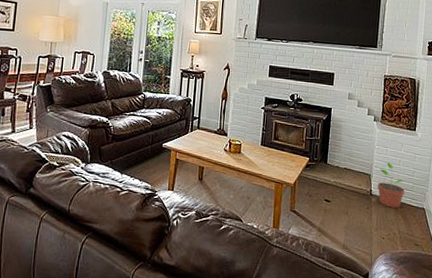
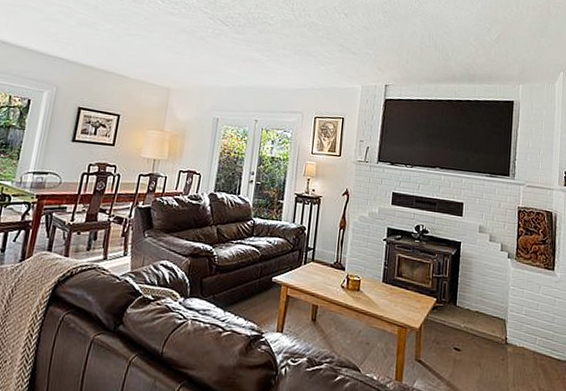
potted plant: present [377,163,405,208] -> none [513,306,544,360]

